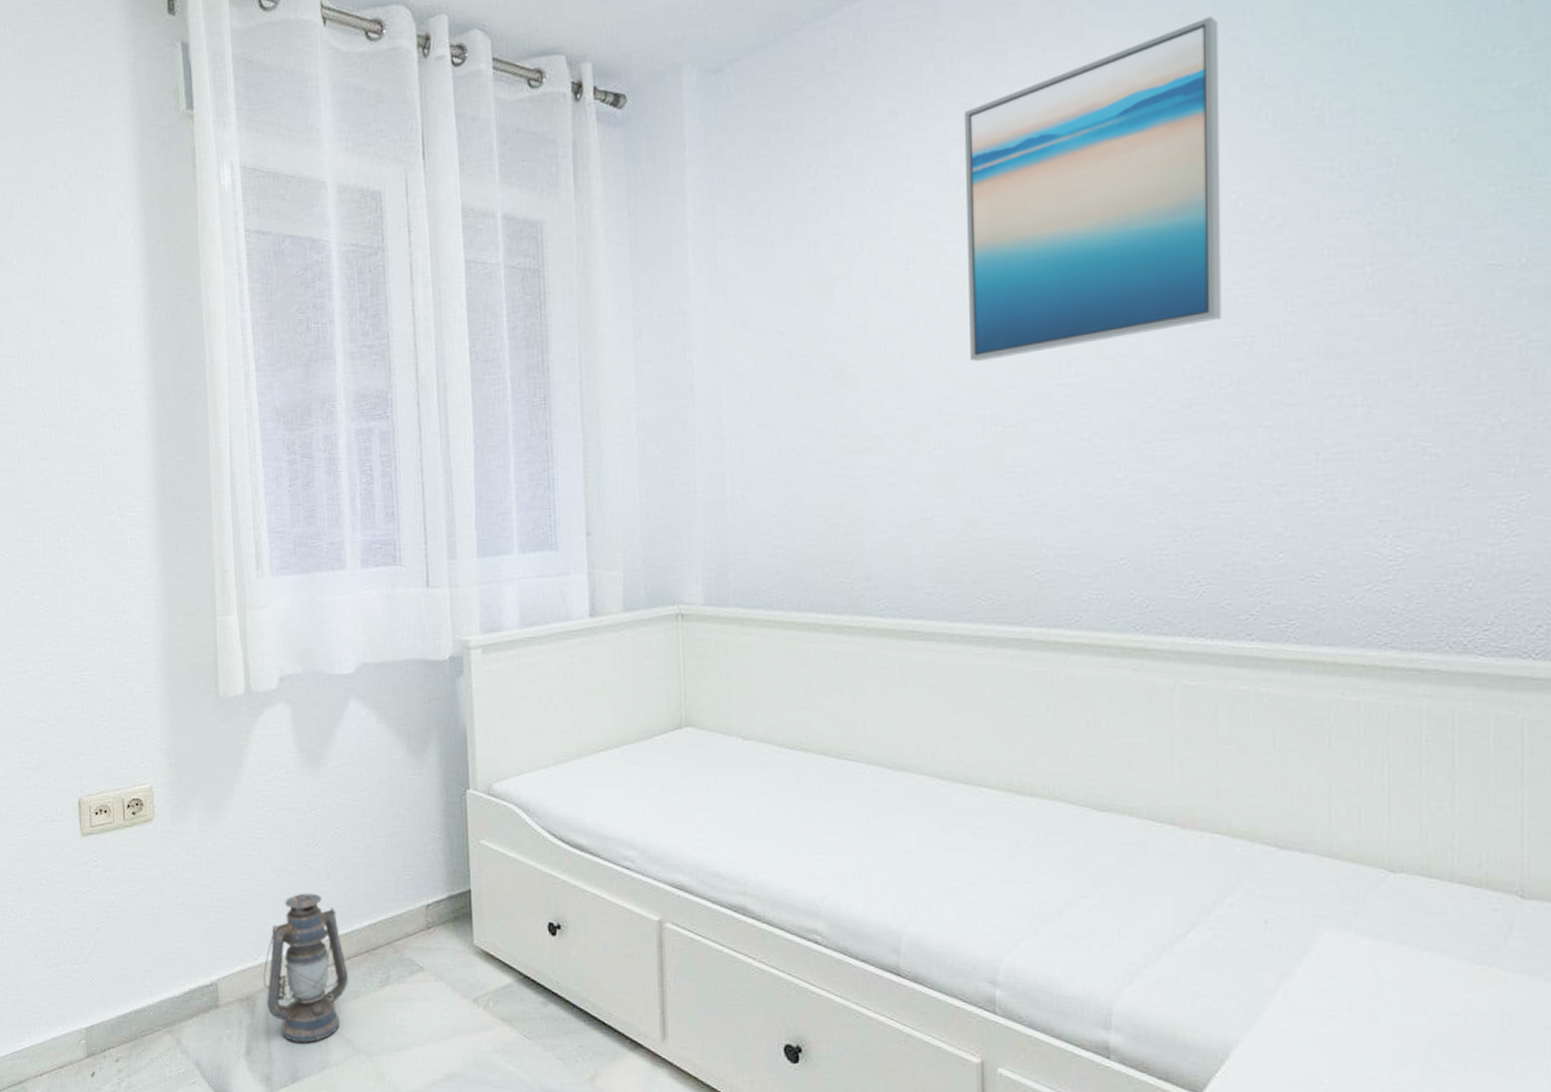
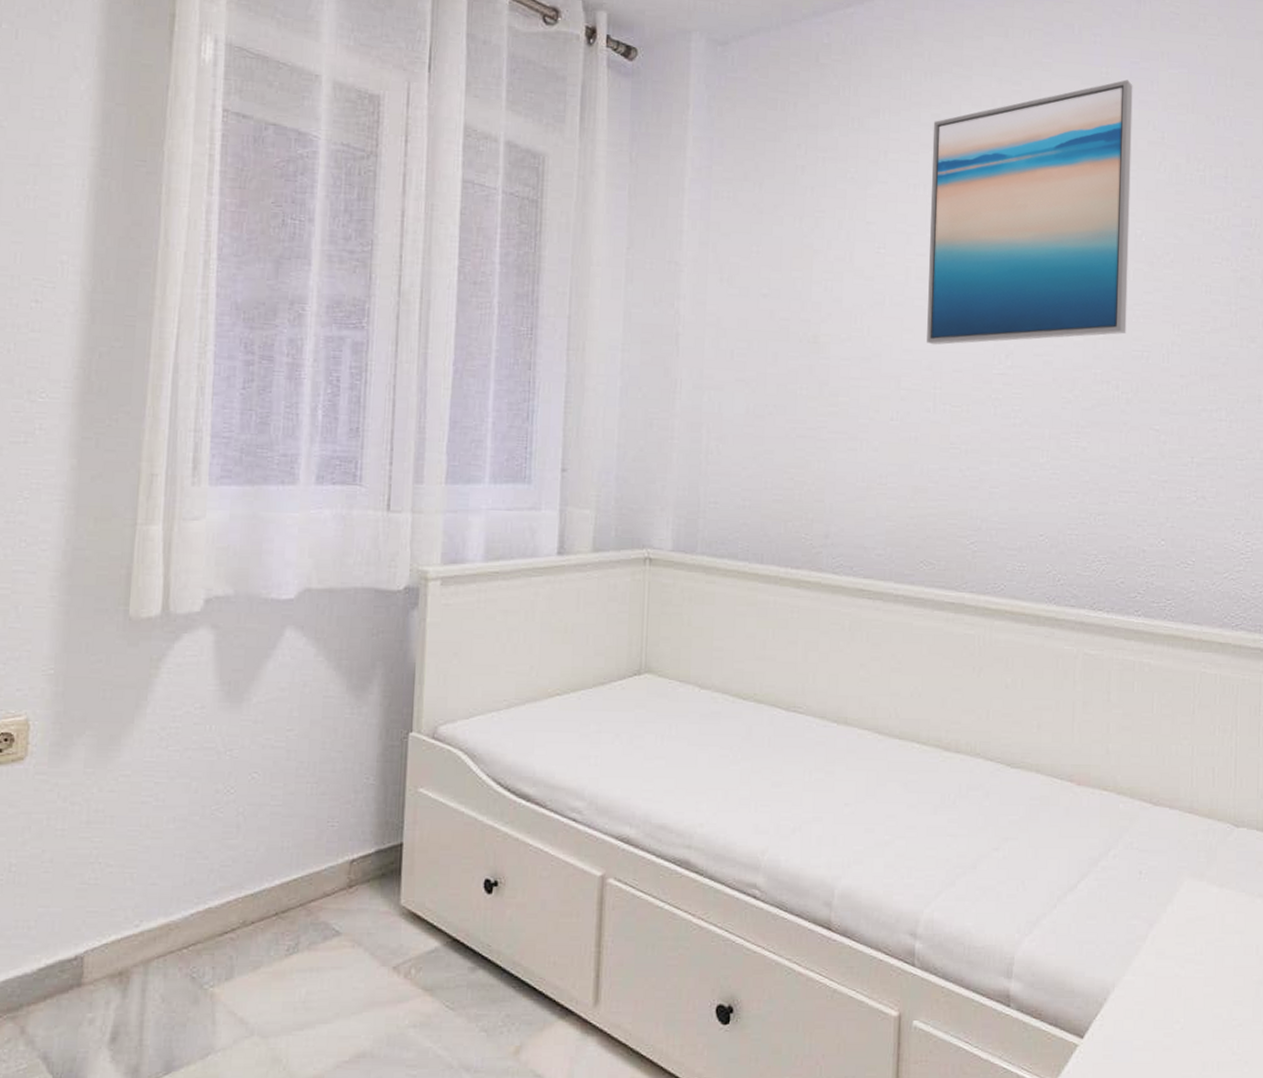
lantern: present [262,893,348,1043] -> none [142,847,250,1025]

